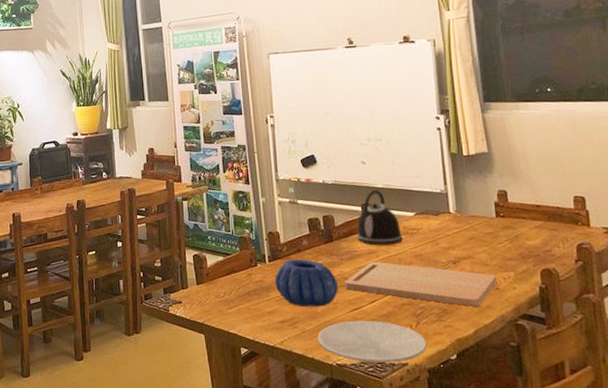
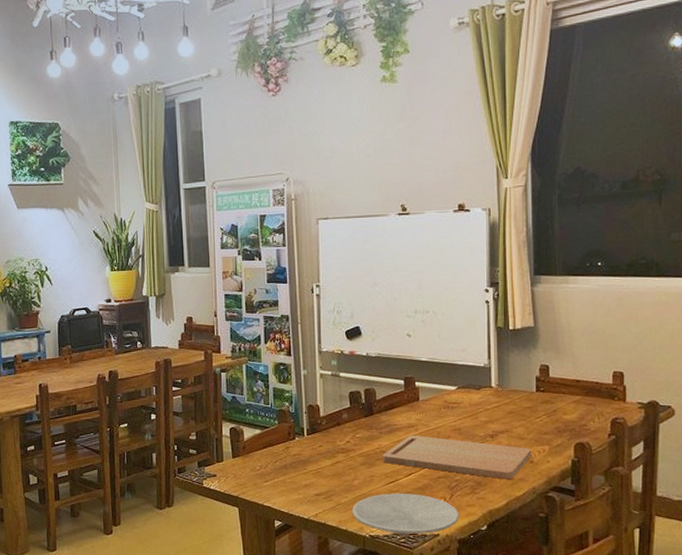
decorative bowl: present [274,259,338,307] -> none [312,432,375,480]
kettle: present [357,190,403,246] -> none [397,363,443,419]

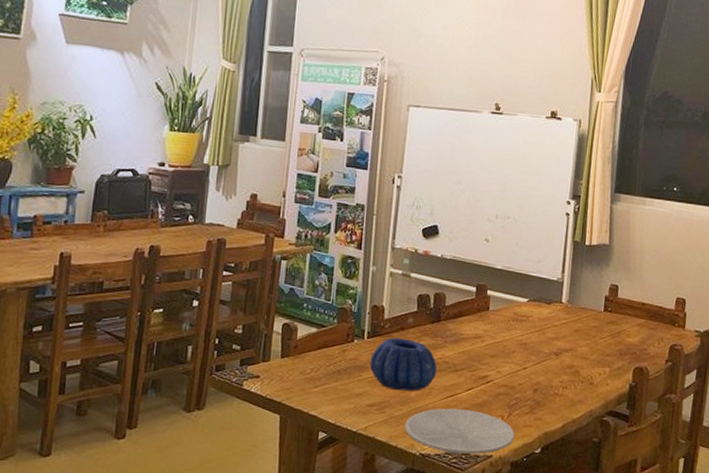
decorative bowl: none [312,432,375,480] -> present [369,337,437,391]
cutting board: present [382,435,531,479] -> none [444,346,592,400]

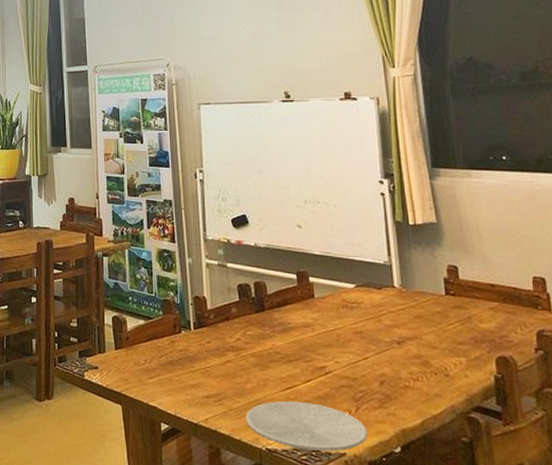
decorative bowl: present [369,337,437,391] -> none [200,328,269,383]

